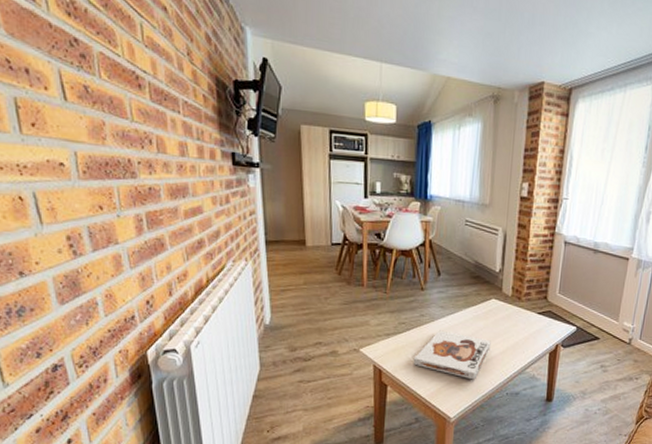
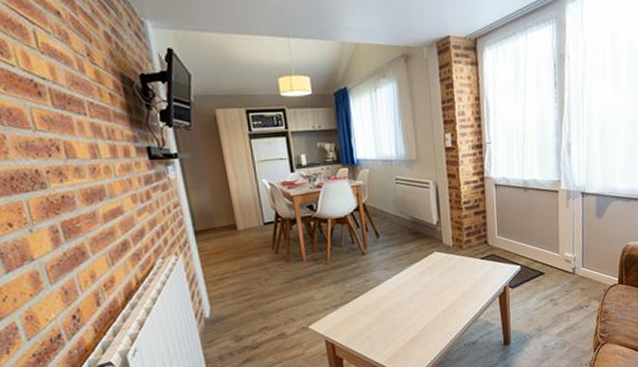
board game: present [413,330,491,380] -> none [365,292,441,337]

